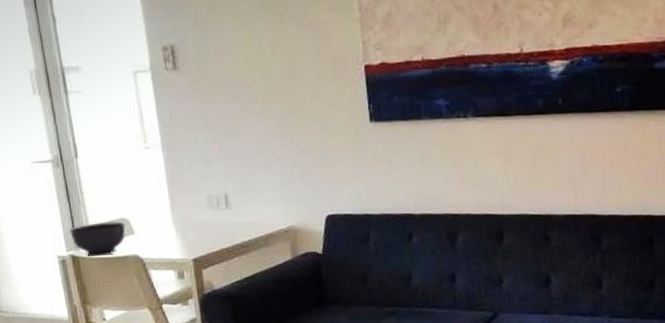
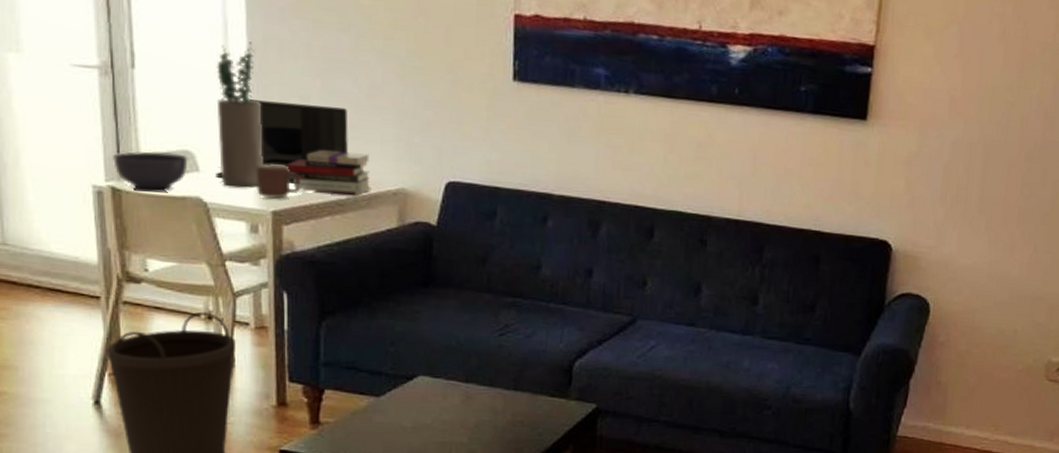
vase: none [138,122,182,243] -> present [216,41,263,188]
laptop: none [147,166,246,237] -> present [216,100,348,184]
mug: none [176,219,212,250] -> present [255,163,300,200]
books: none [199,201,268,239] -> present [285,150,372,195]

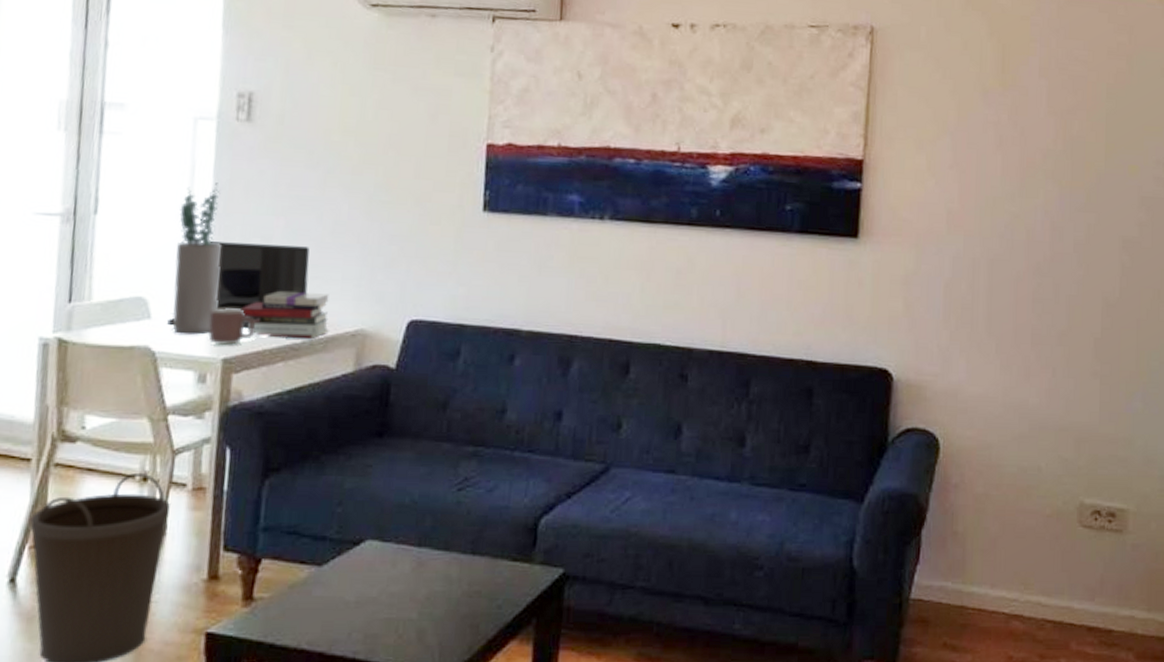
bowl: present [113,151,188,191] -> none [63,299,141,341]

